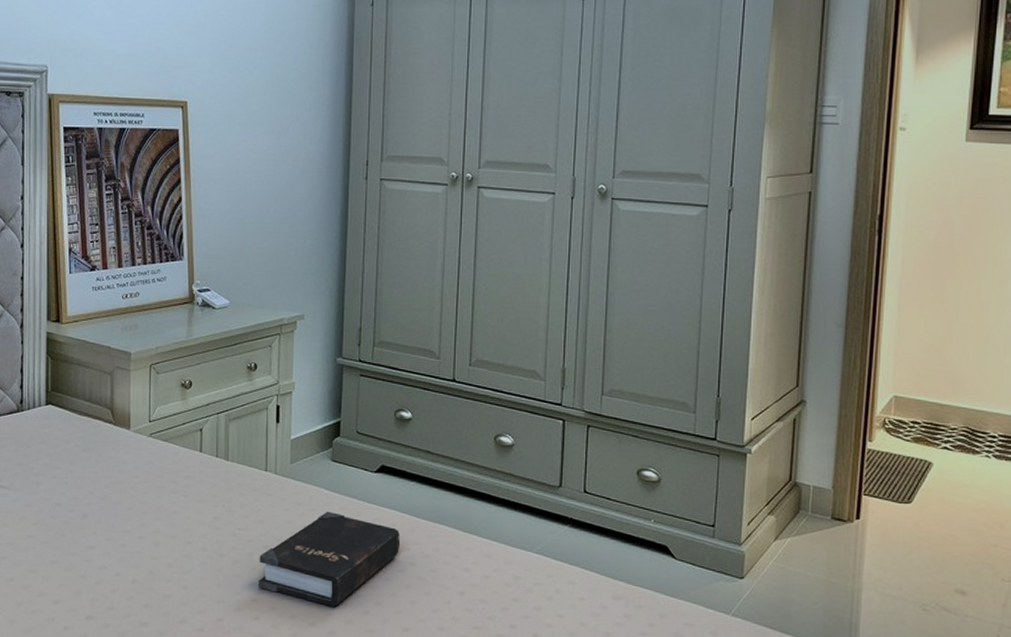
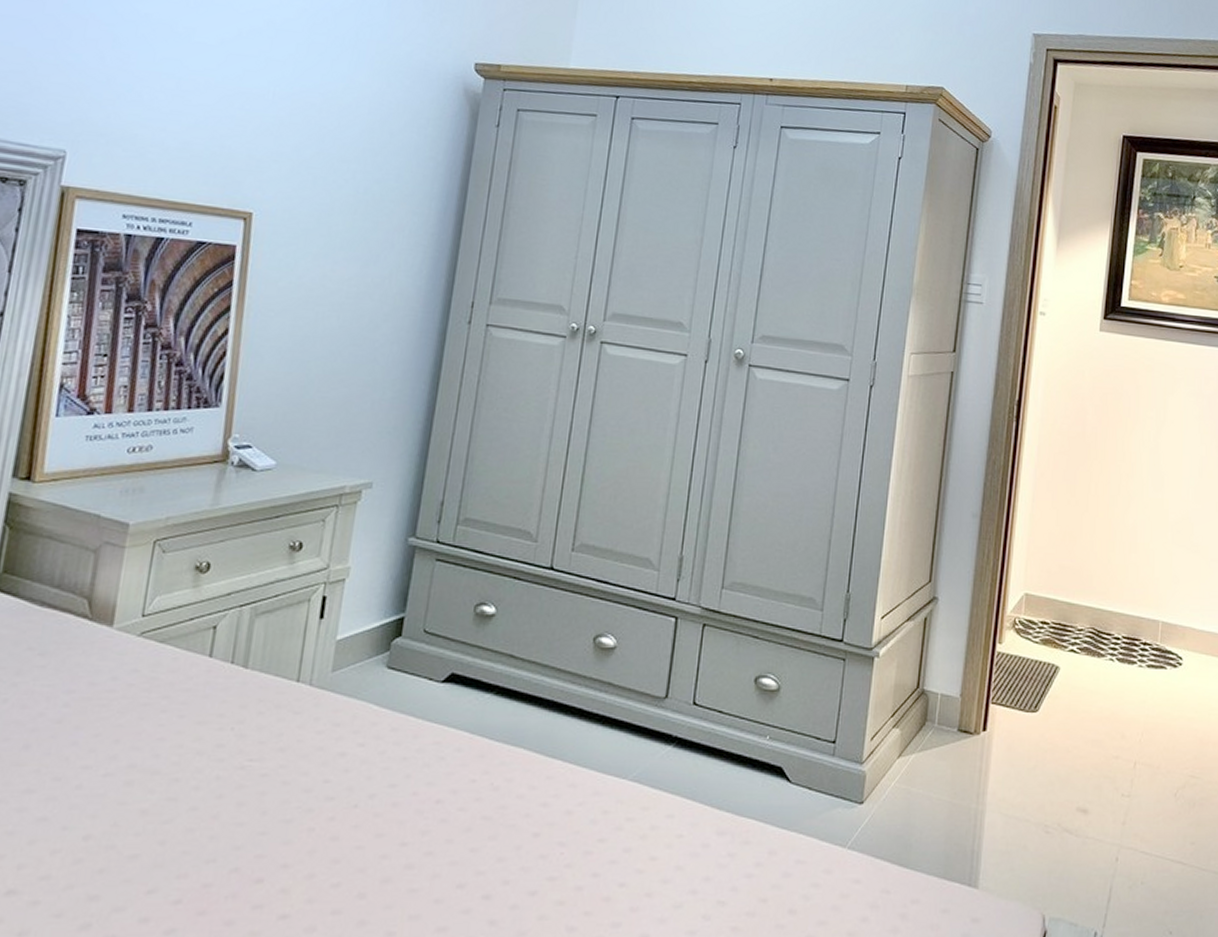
hardback book: present [257,511,401,607] -> none [266,733,466,860]

